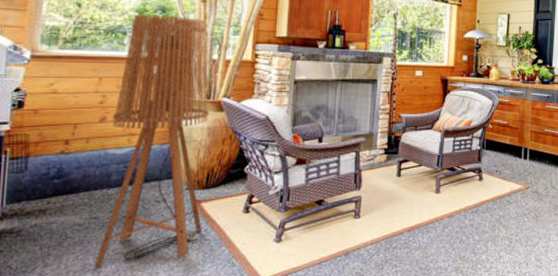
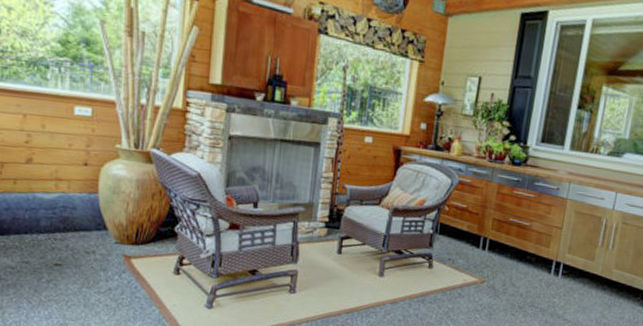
floor lamp: present [94,14,210,270] -> none [27,45,138,314]

